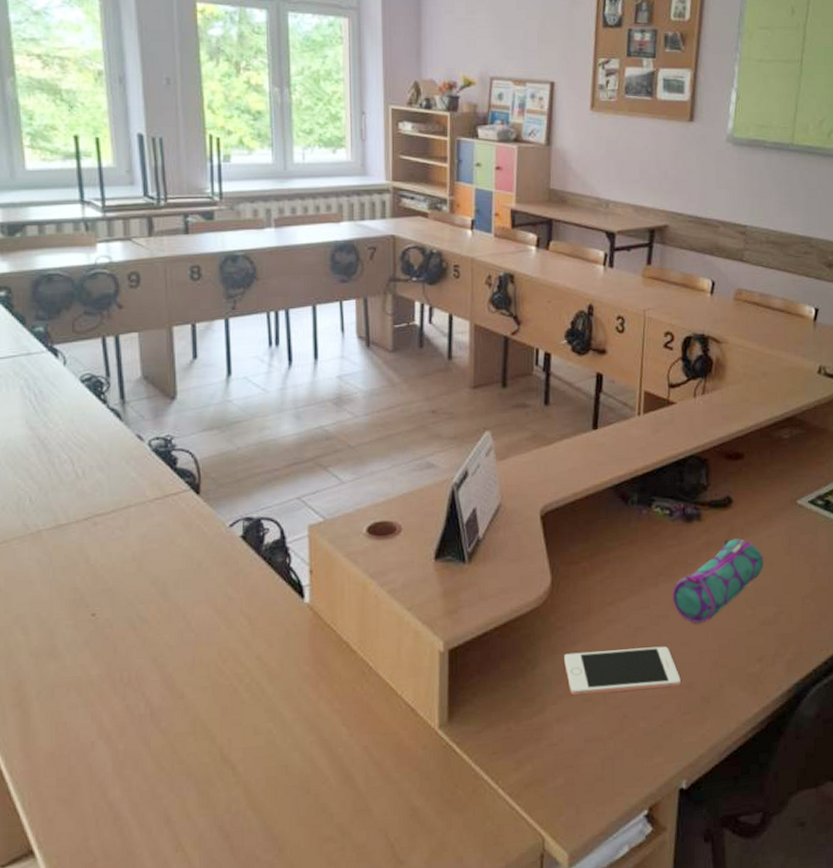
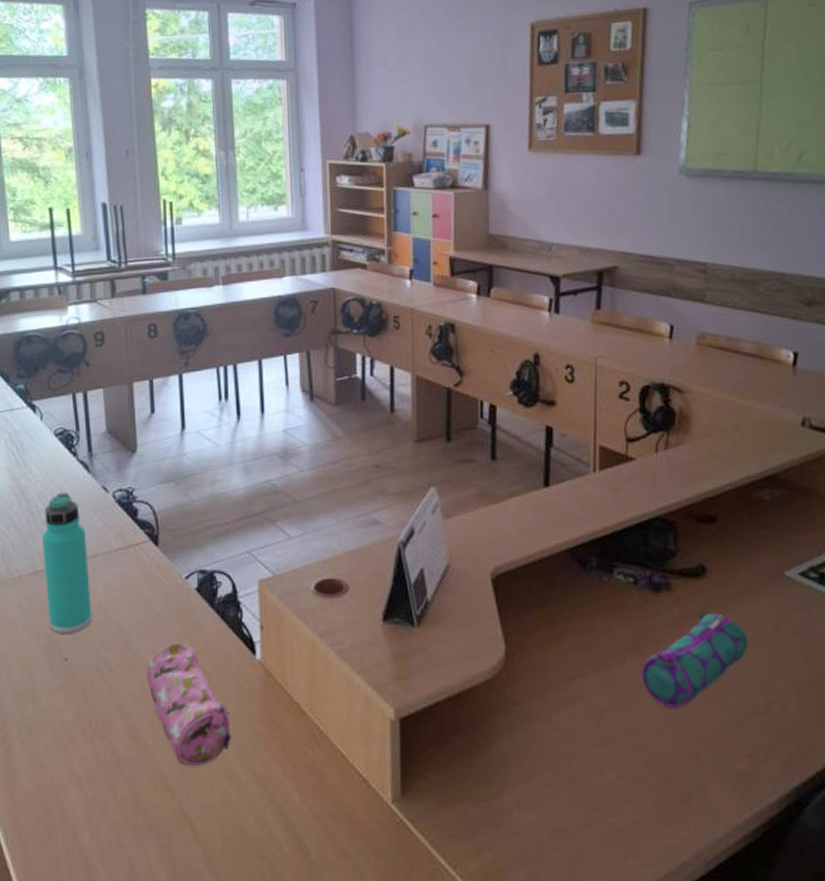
thermos bottle: none [64,442,124,589] -> present [41,492,92,634]
pencil case: none [186,590,277,712] -> present [147,642,231,767]
cell phone: present [564,646,681,696] -> none [522,731,656,780]

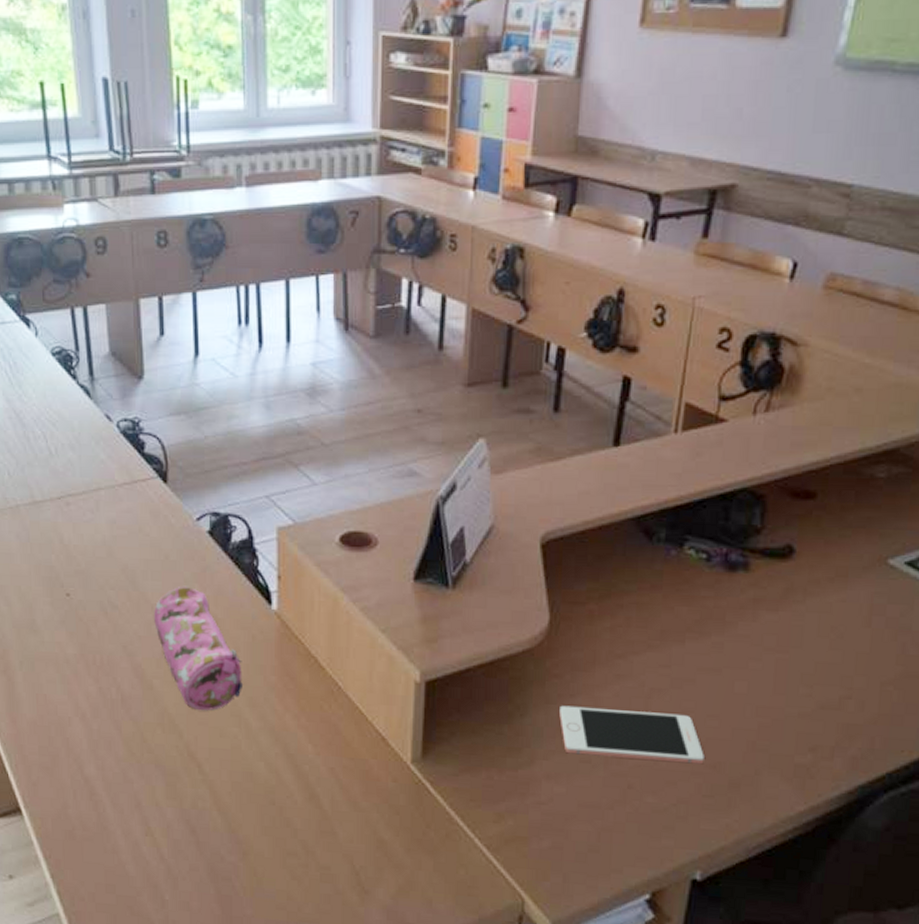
thermos bottle: present [41,492,92,634] -> none [39,419,95,569]
cell phone: none [522,731,656,780] -> present [559,705,704,765]
pencil case: present [641,613,749,708] -> none [702,598,833,695]

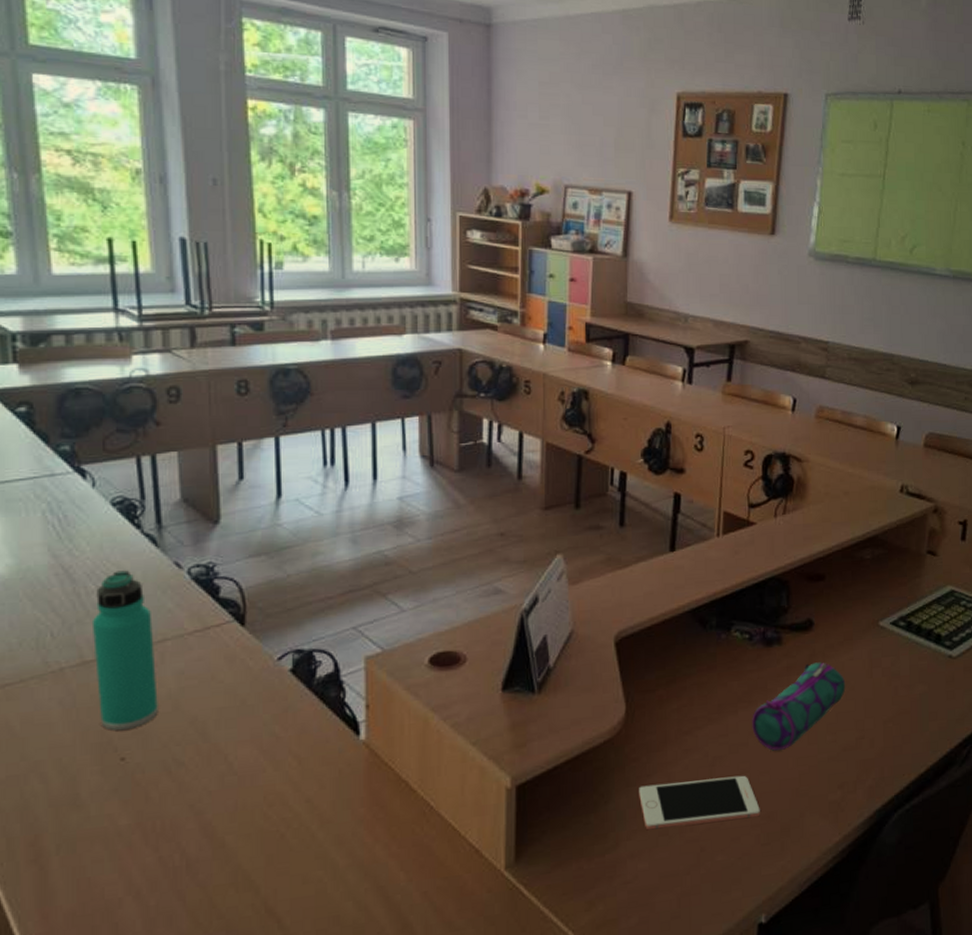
thermos bottle: none [39,419,95,569] -> present [91,570,158,731]
pencil case: present [154,586,243,711] -> none [228,729,328,860]
pencil case: none [702,598,833,695] -> present [752,662,846,751]

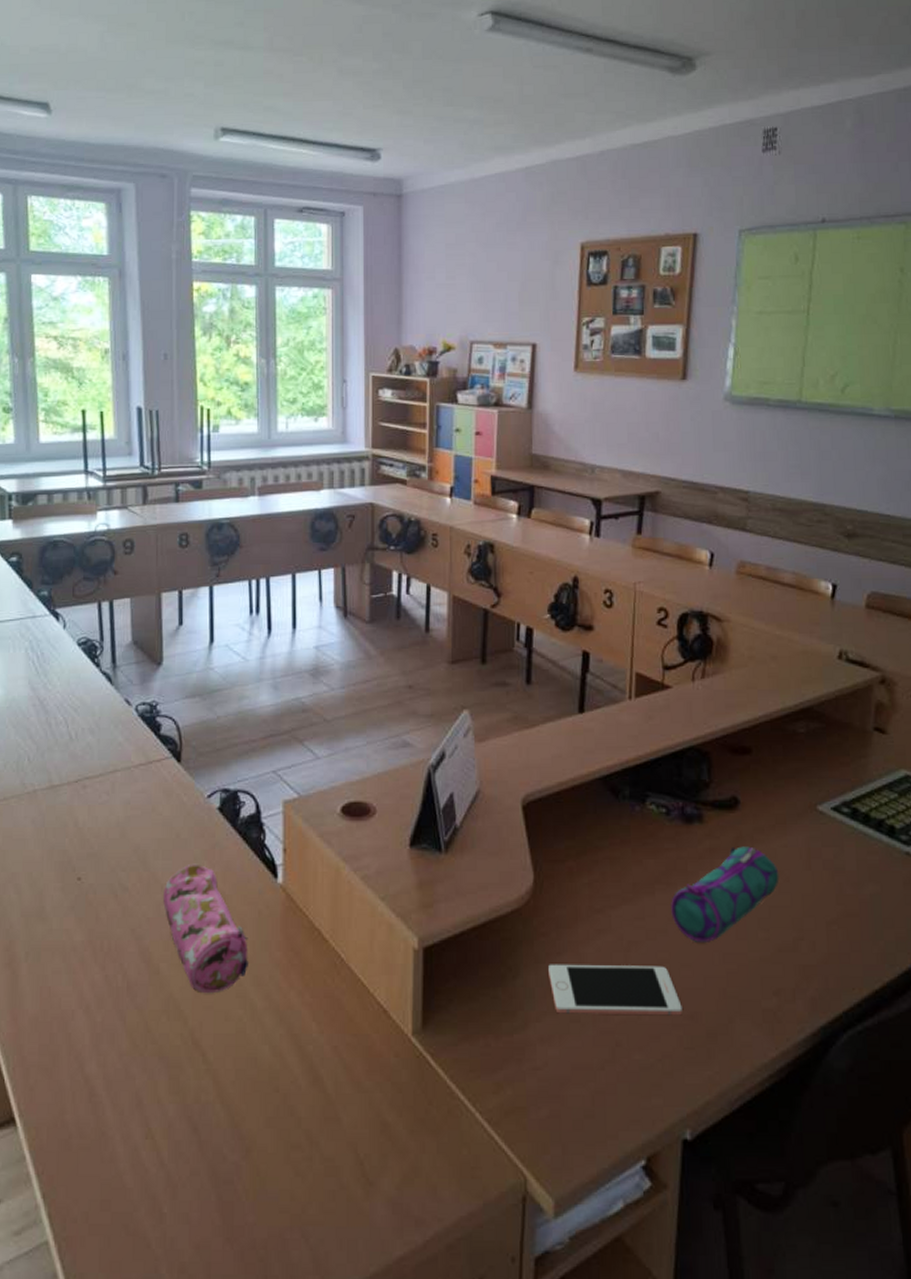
thermos bottle: present [91,570,158,731] -> none [59,705,109,852]
pencil case: none [228,729,328,860] -> present [163,863,248,994]

